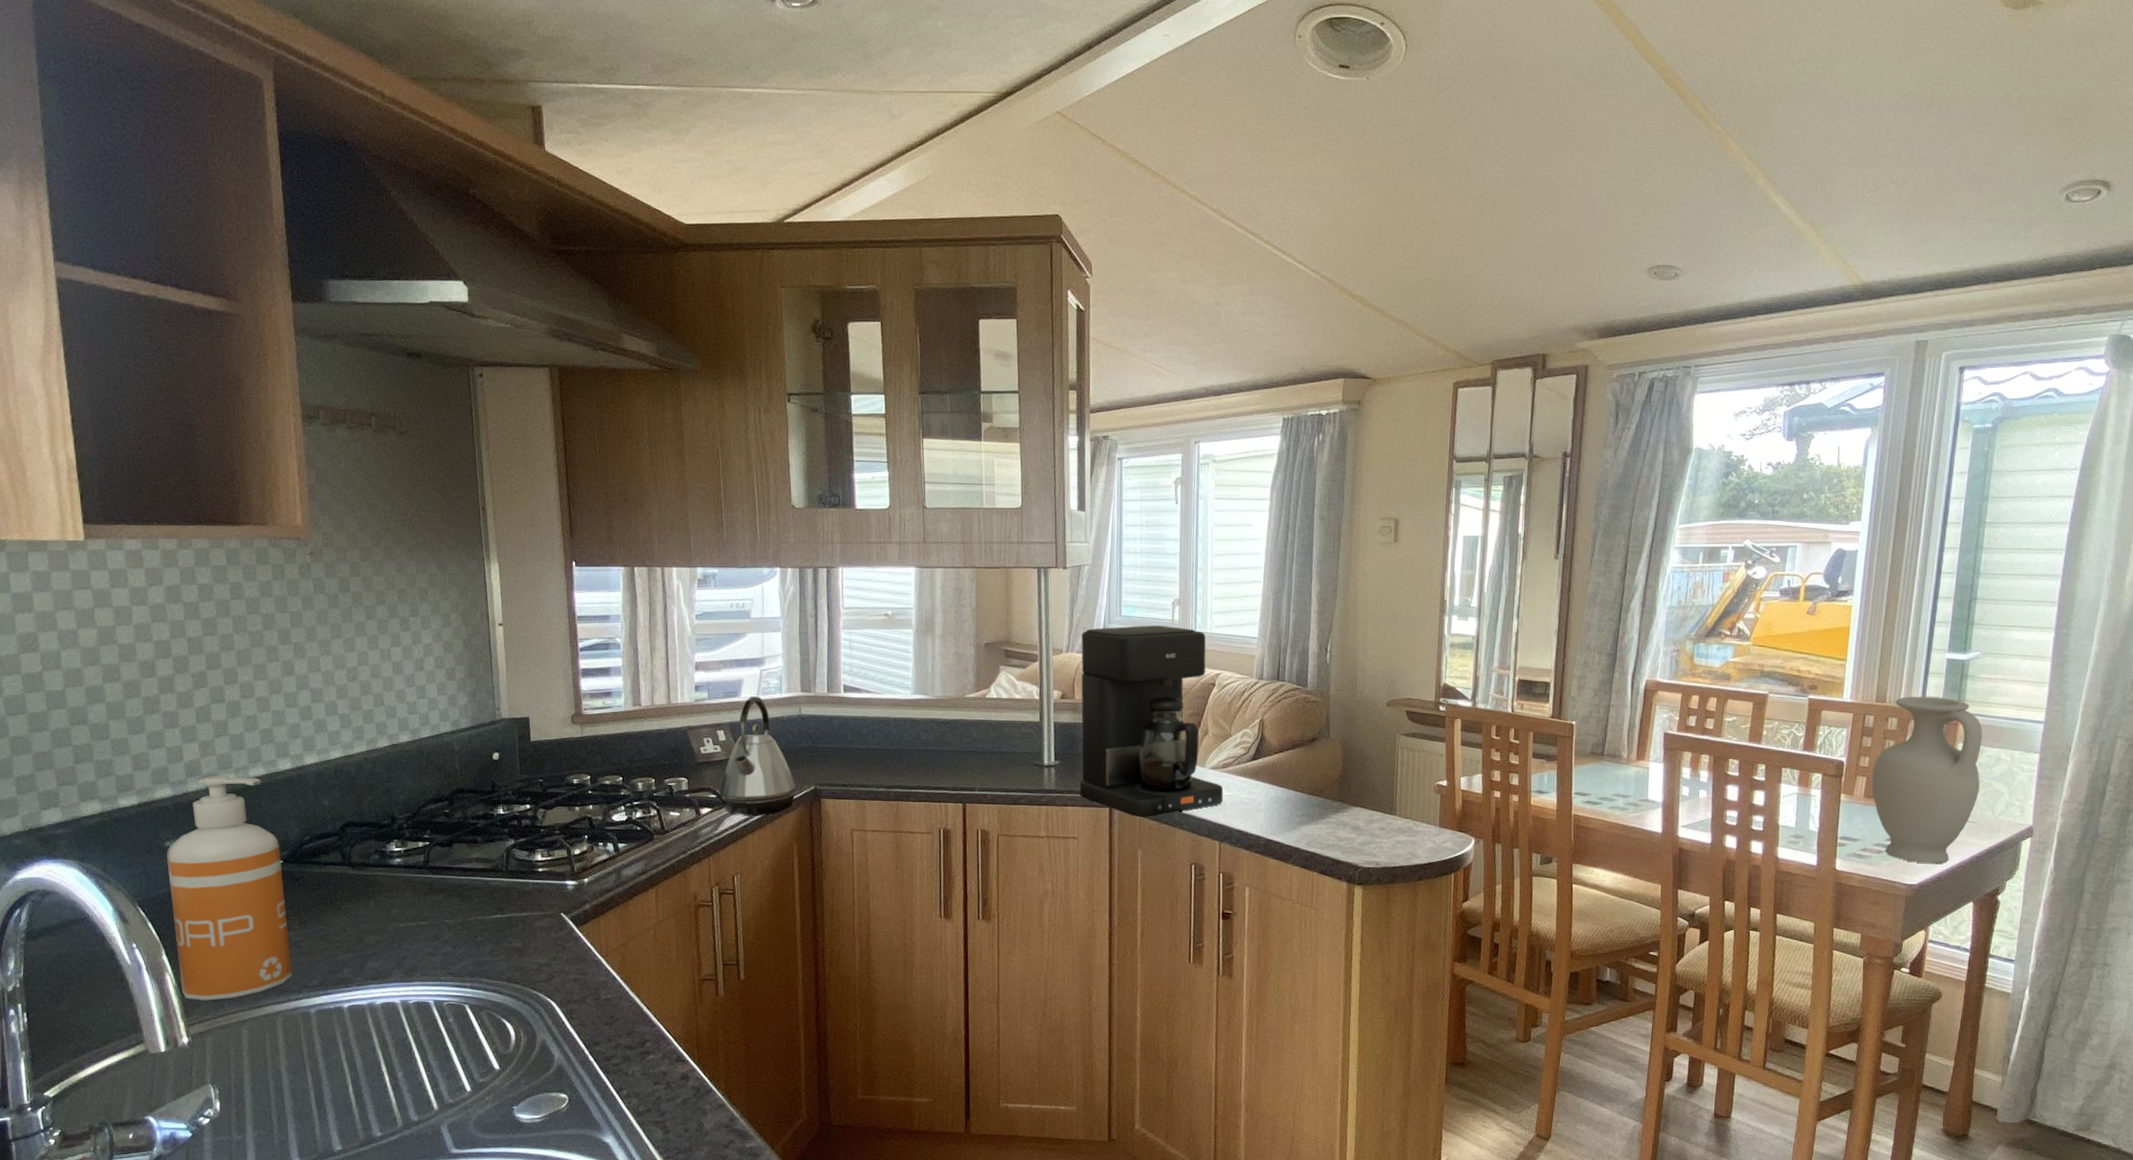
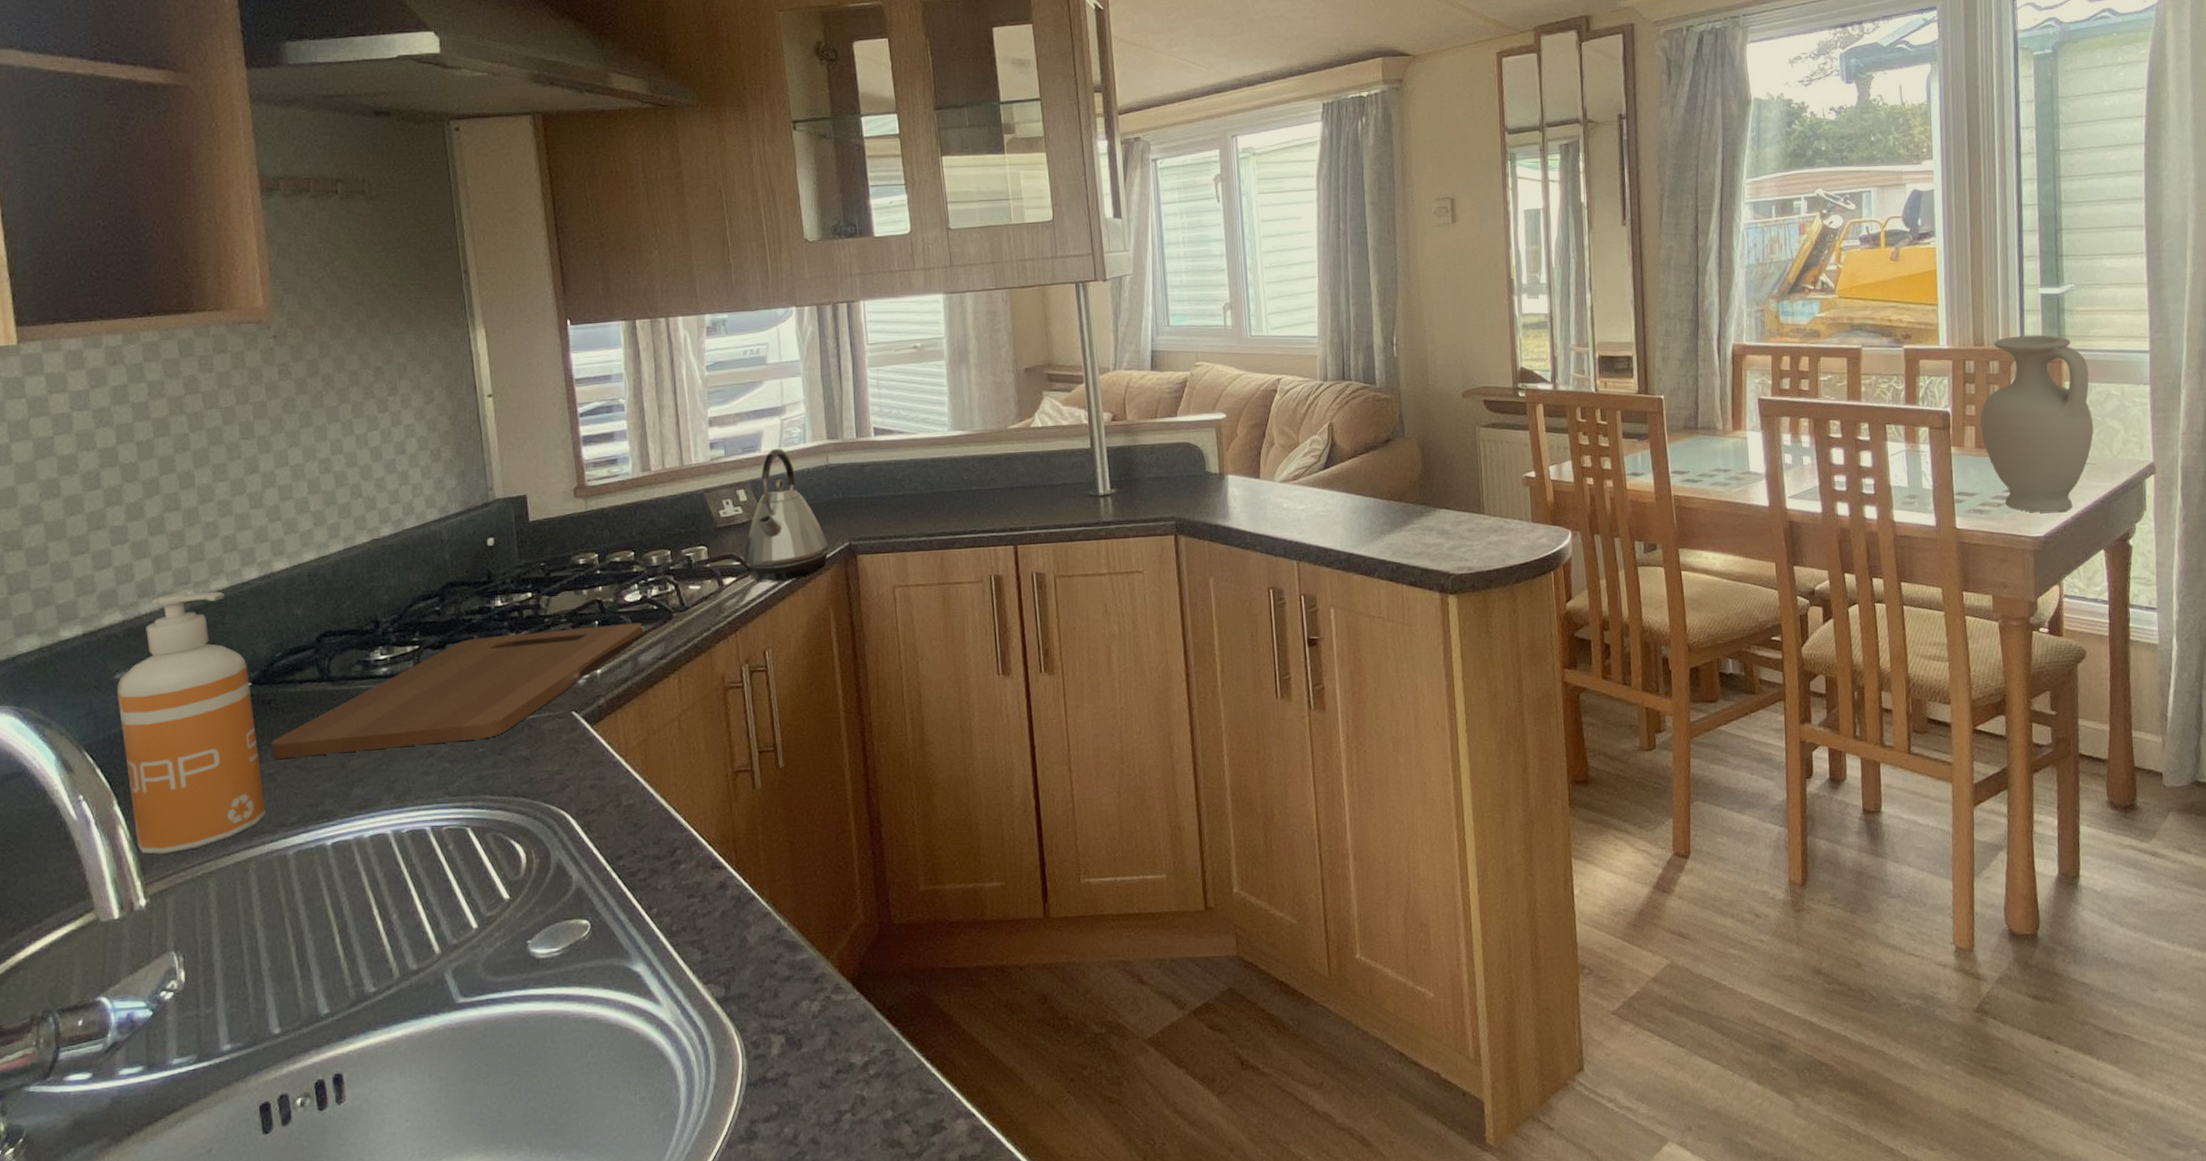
cutting board: none [298,840,627,930] -> present [271,623,643,759]
coffee maker: present [1079,625,1224,817] -> none [1129,332,1297,542]

